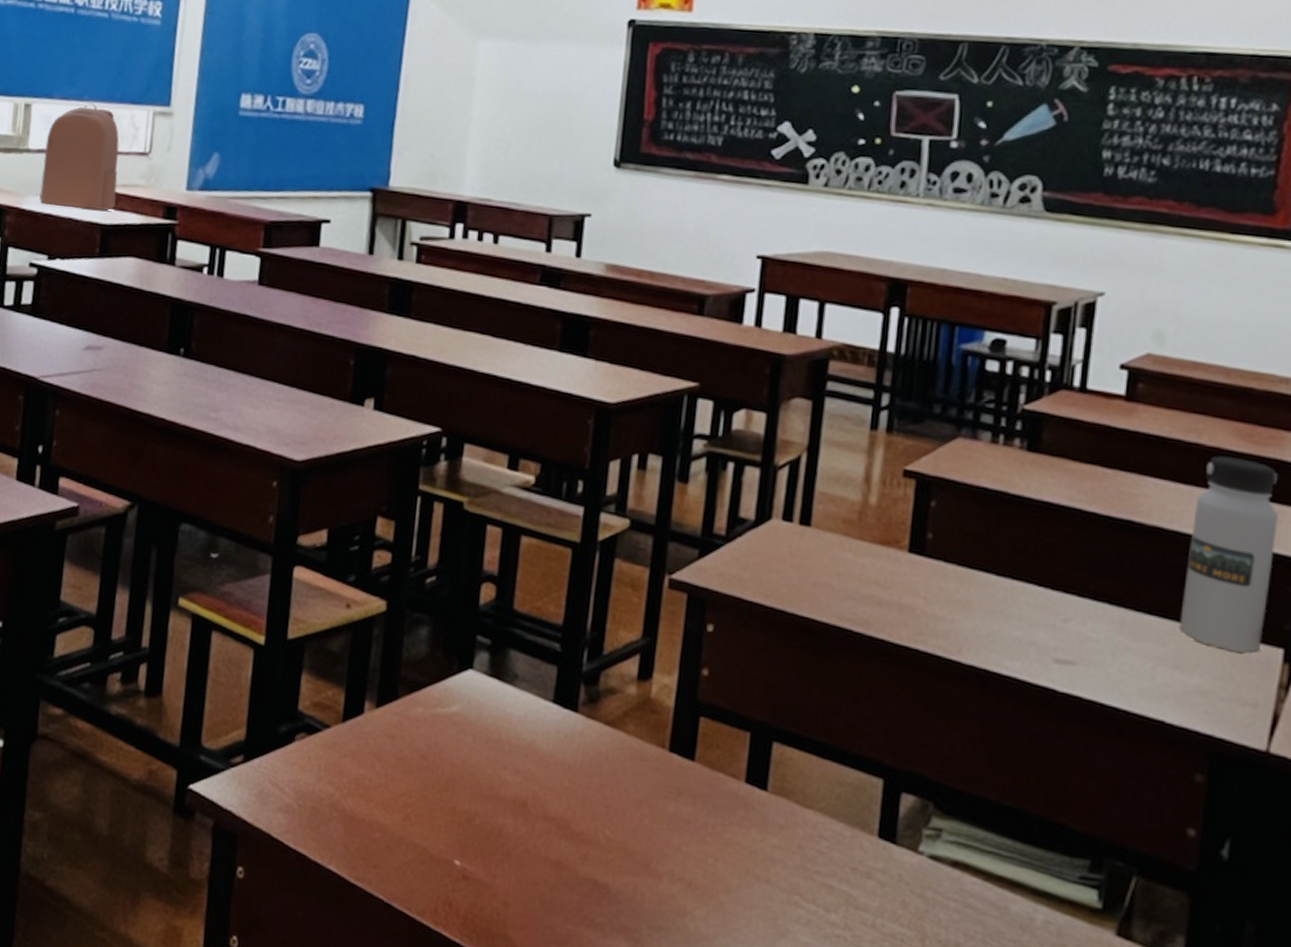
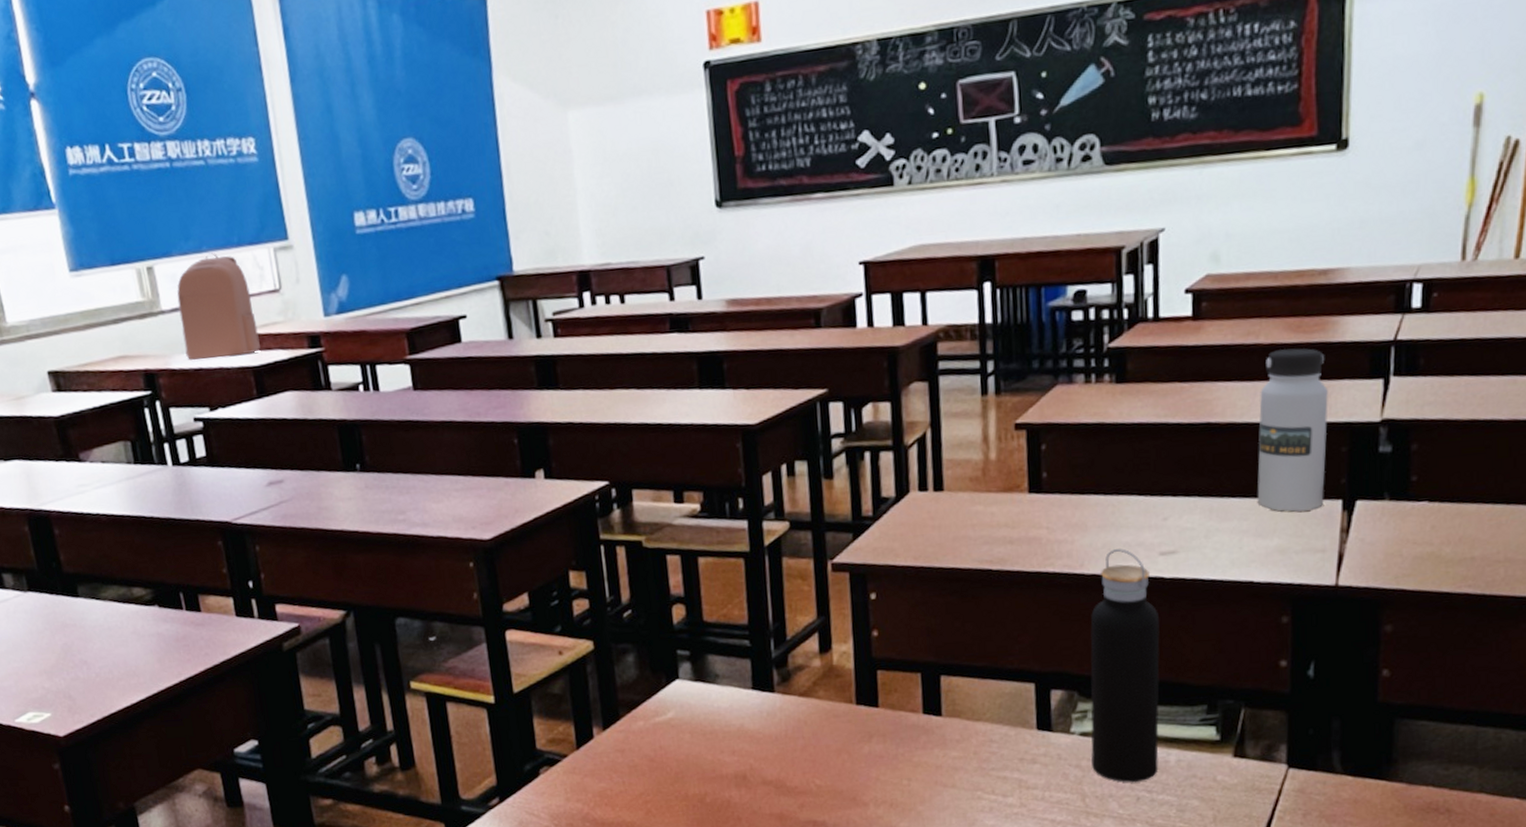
water bottle: none [939,642,1044,936] -> present [1090,549,1160,783]

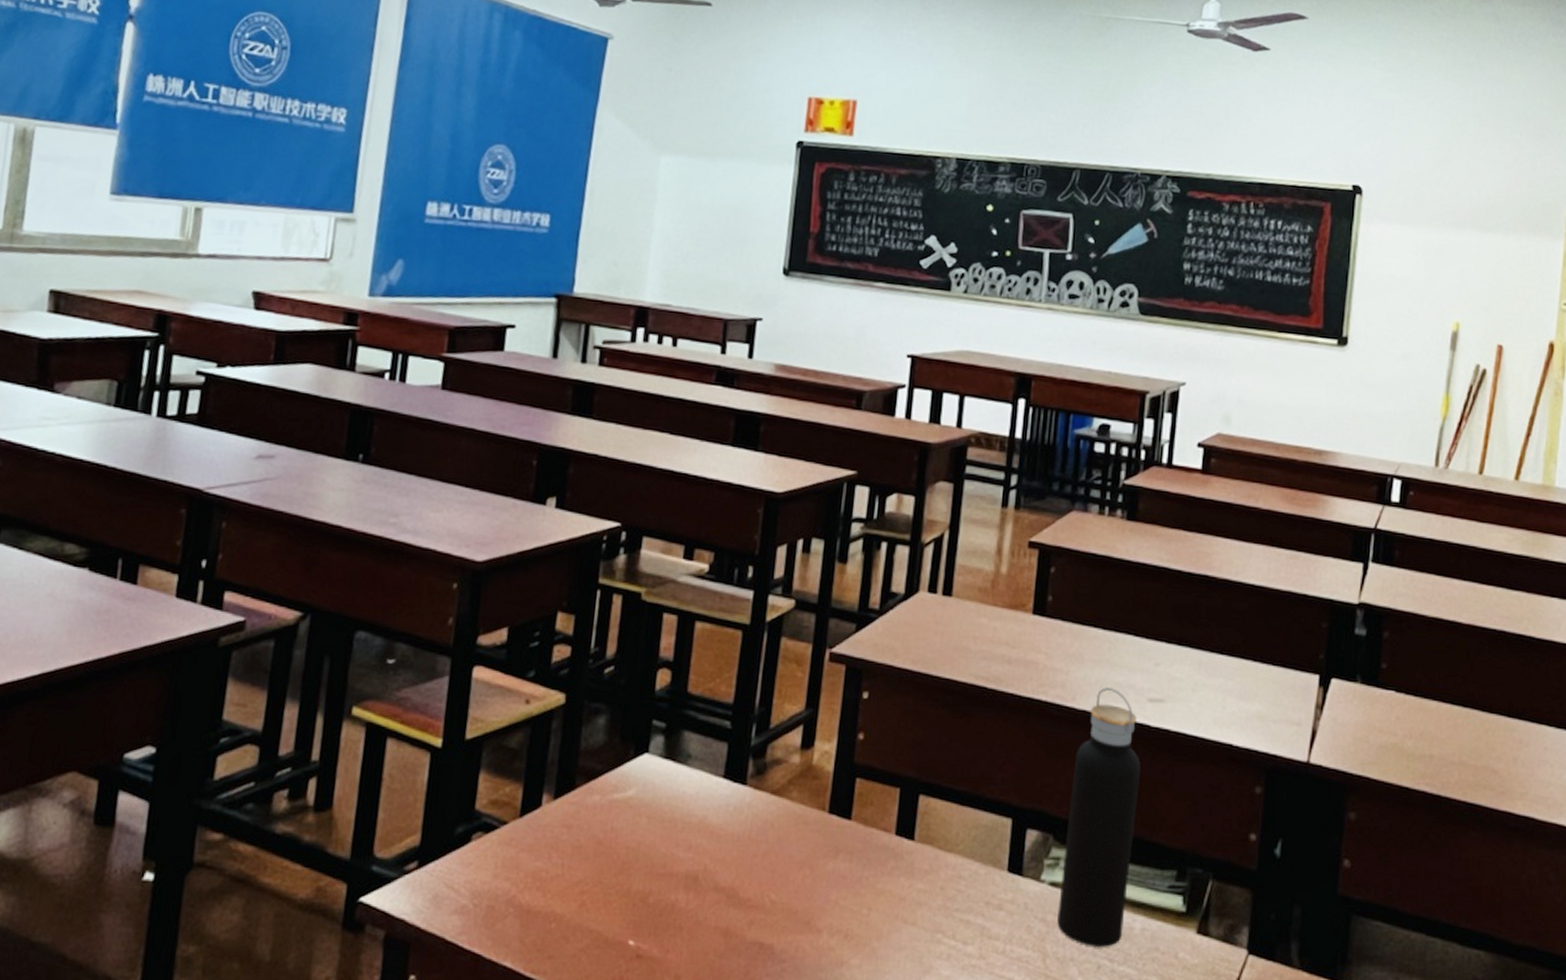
backpack: present [177,253,260,361] -> none [209,208,298,317]
water bottle: present [1257,348,1328,512] -> none [1243,517,1314,681]

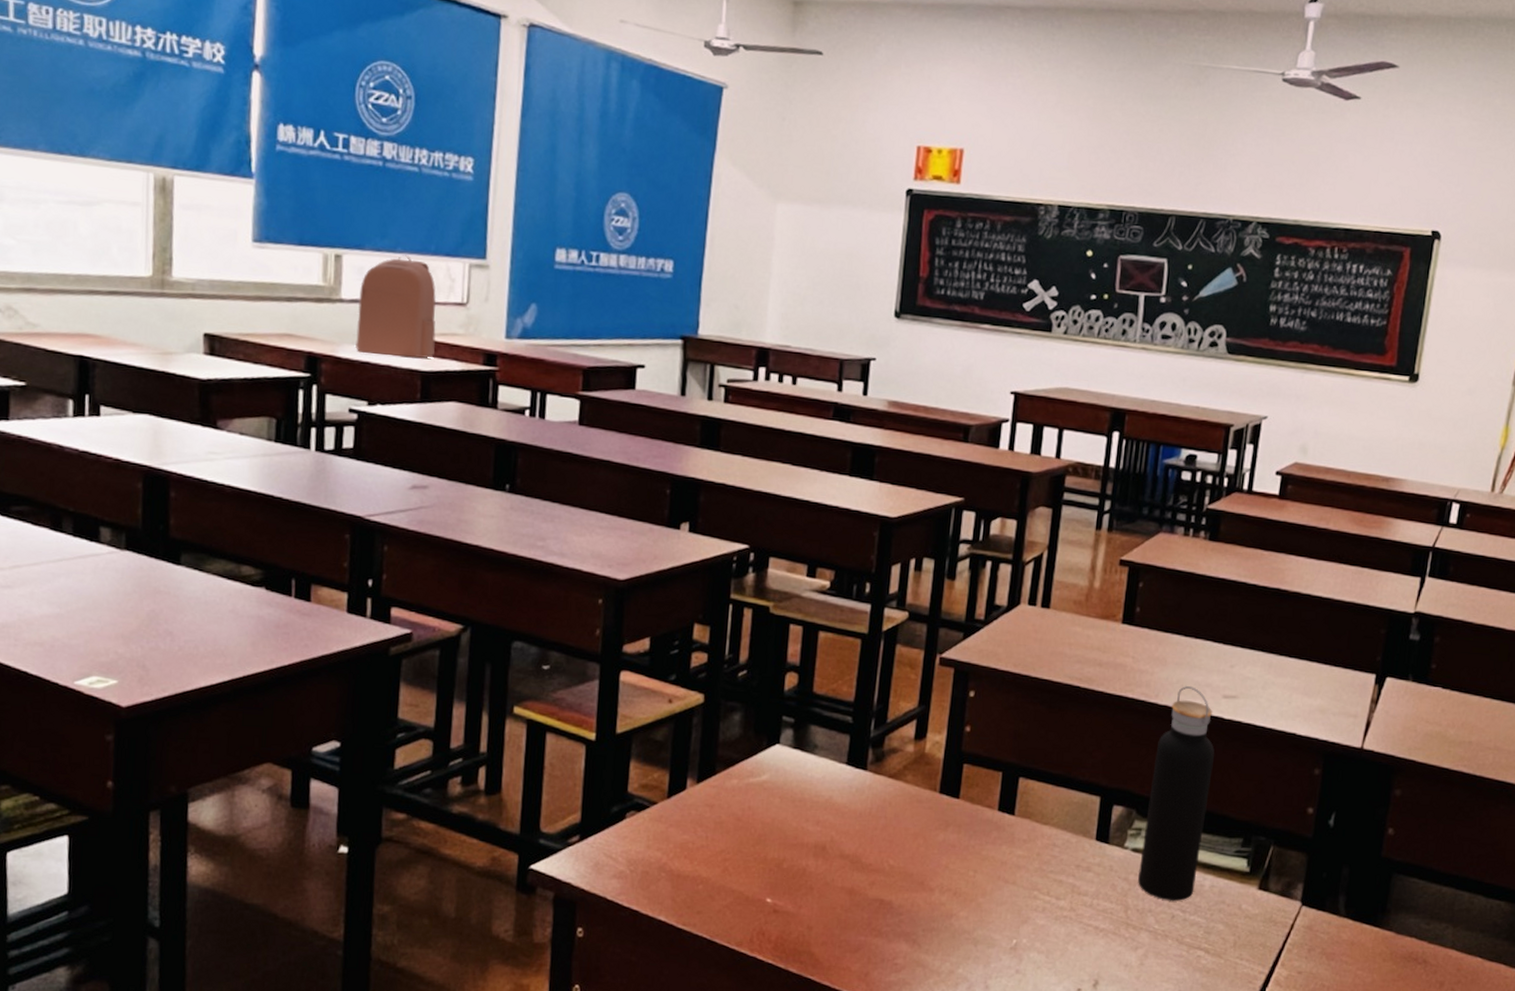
backpack: none [209,208,298,317] -> present [356,255,436,358]

